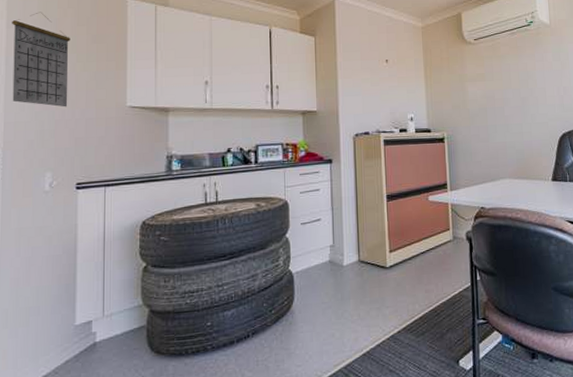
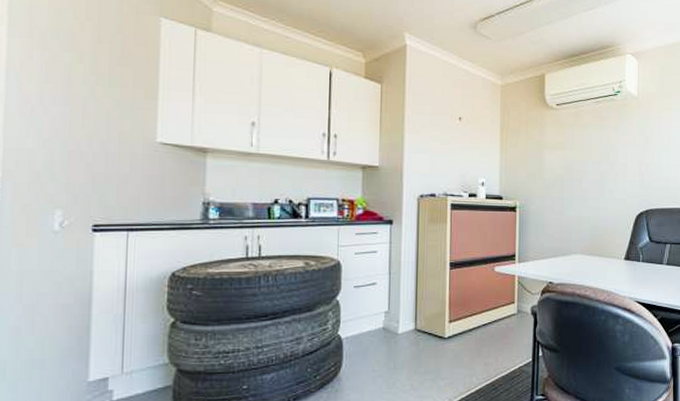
calendar: present [12,12,70,107] -> none [14,21,89,137]

